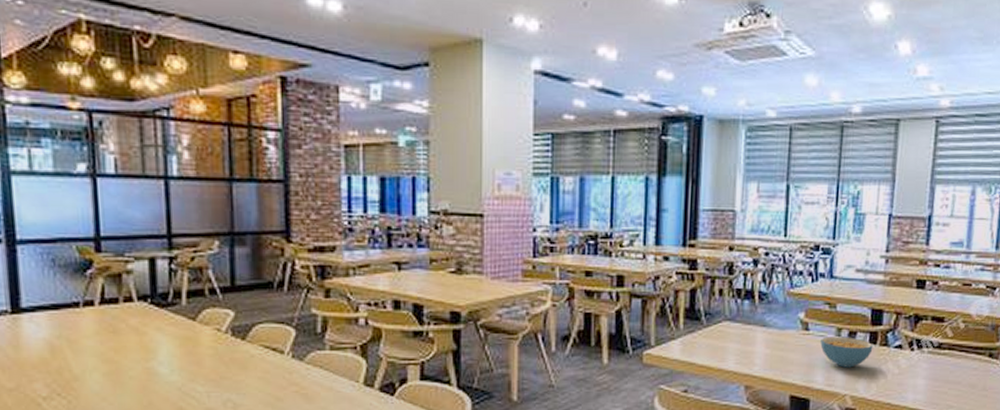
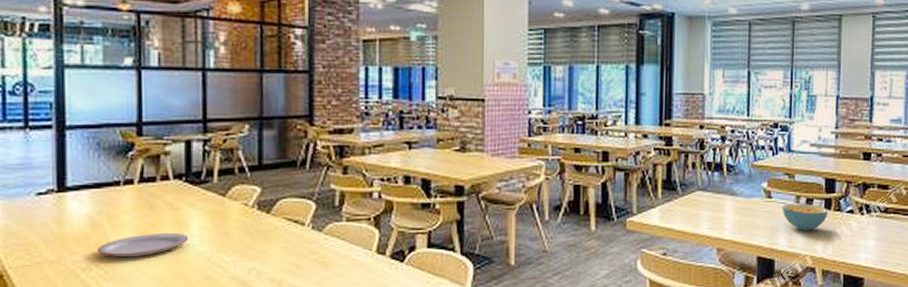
plate: none [57,359,158,386] -> present [96,232,189,258]

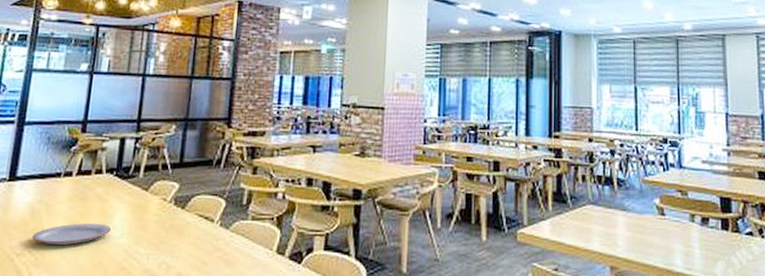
cereal bowl: present [782,203,828,231] -> none [676,222,726,252]

